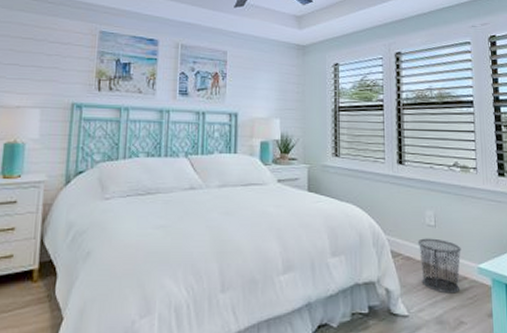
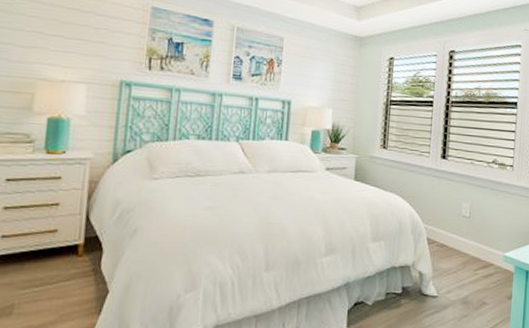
waste bin: present [417,238,461,294] -> none [452,228,491,278]

